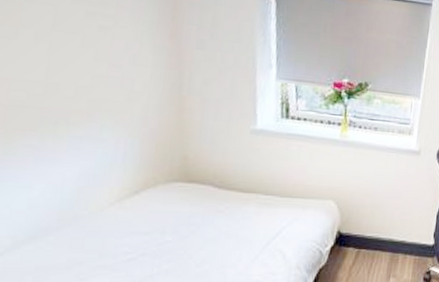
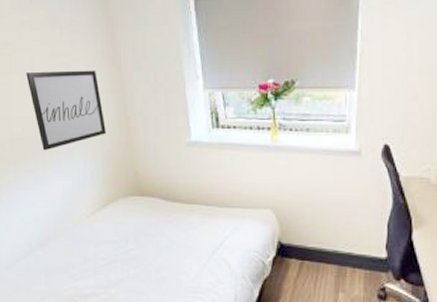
wall art: none [43,29,152,124] -> present [26,70,106,151]

